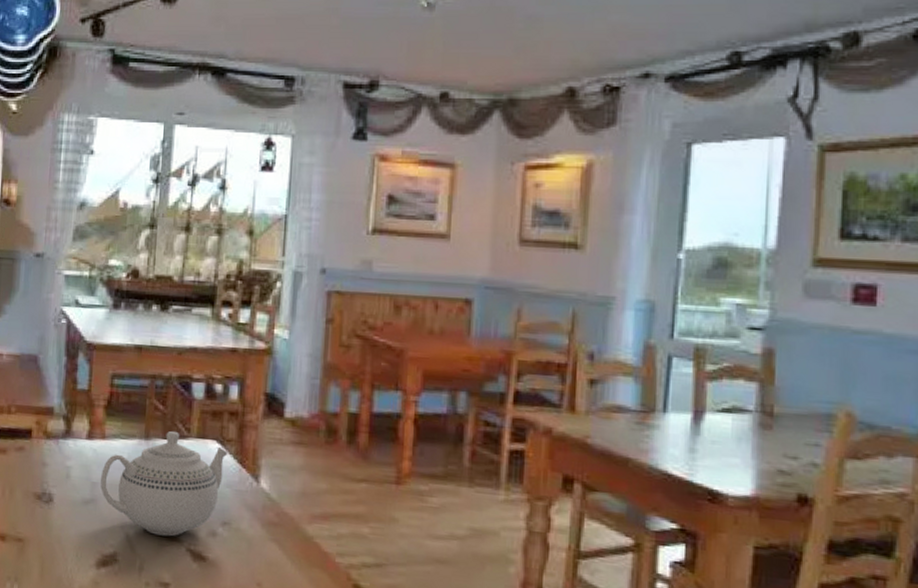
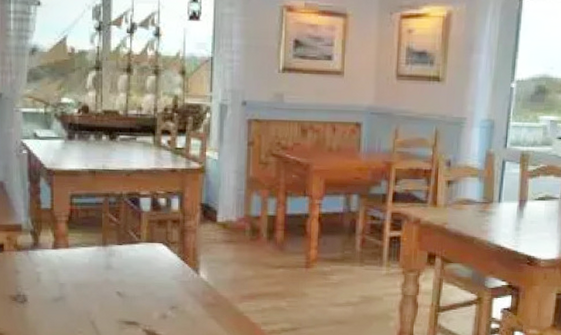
teapot: present [100,430,228,537] -> none [68,238,173,321]

